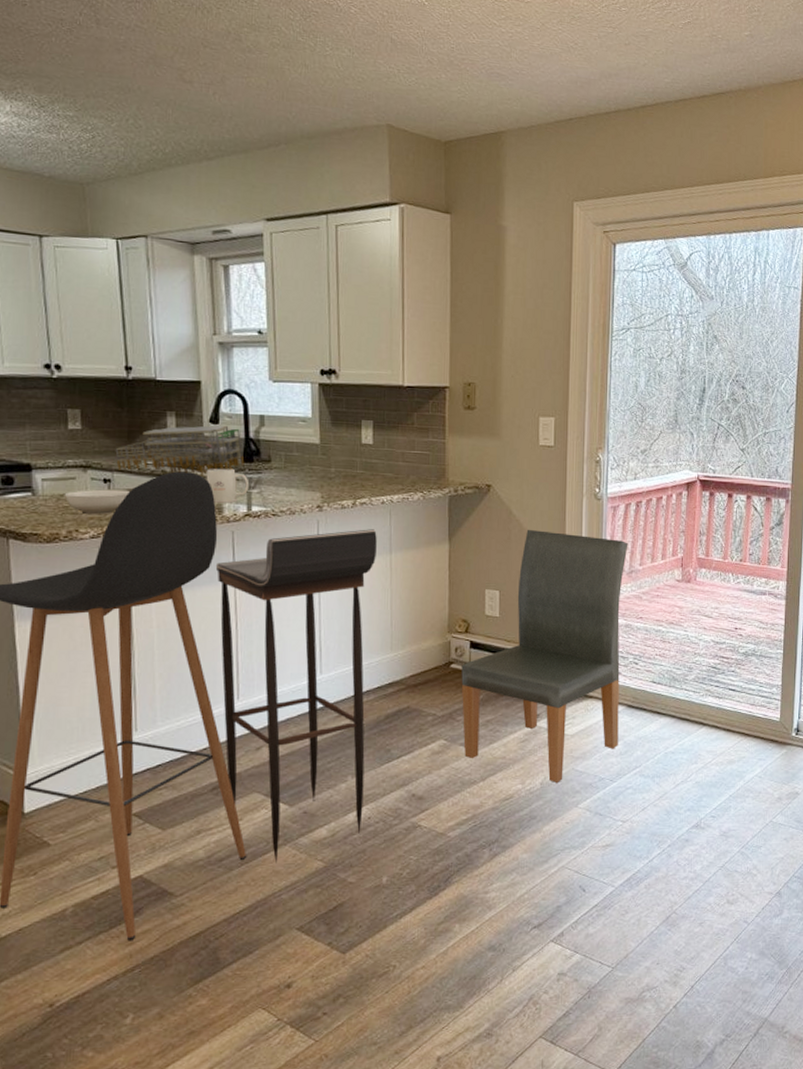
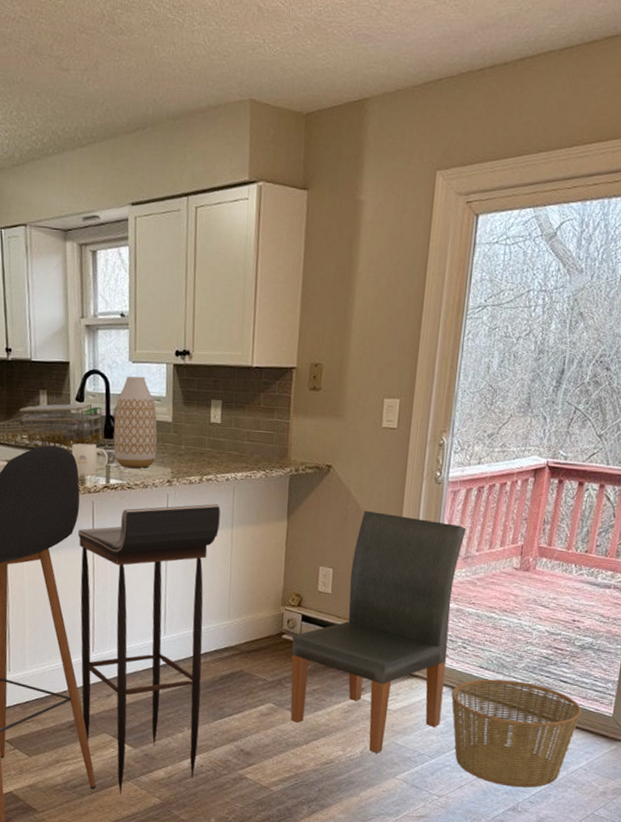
vase: none [254,396,305,494] -> present [113,376,158,469]
basket: none [627,693,751,802] -> present [451,679,582,788]

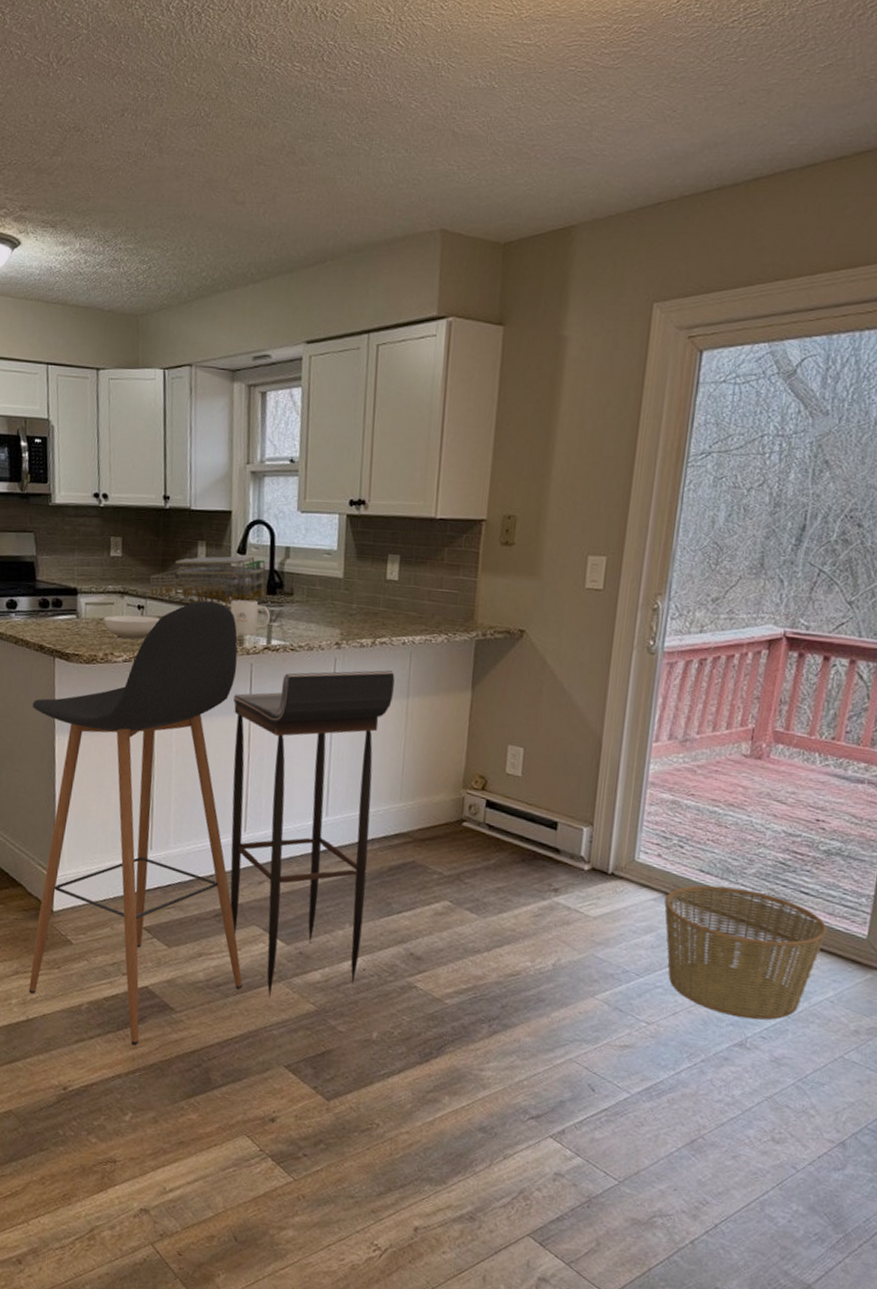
vase: present [113,376,158,469] -> none [276,527,327,629]
dining chair: present [290,510,466,753] -> none [470,682,685,967]

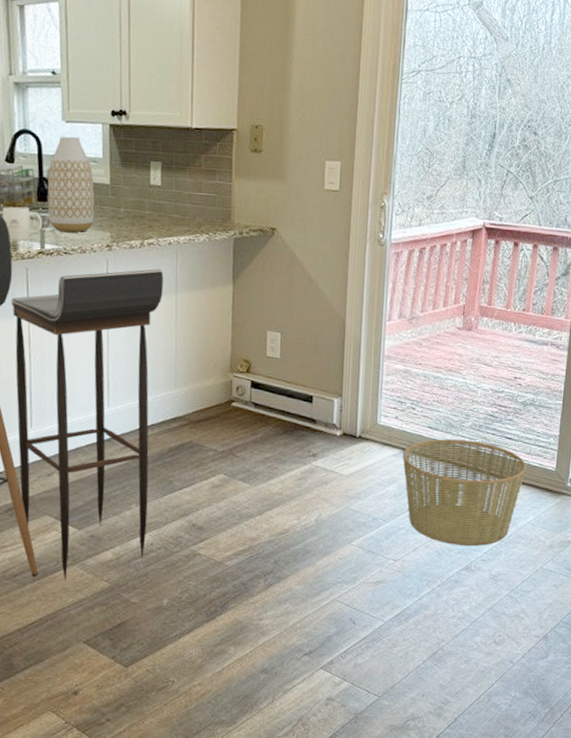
vase: none [276,527,327,629] -> present [47,136,95,233]

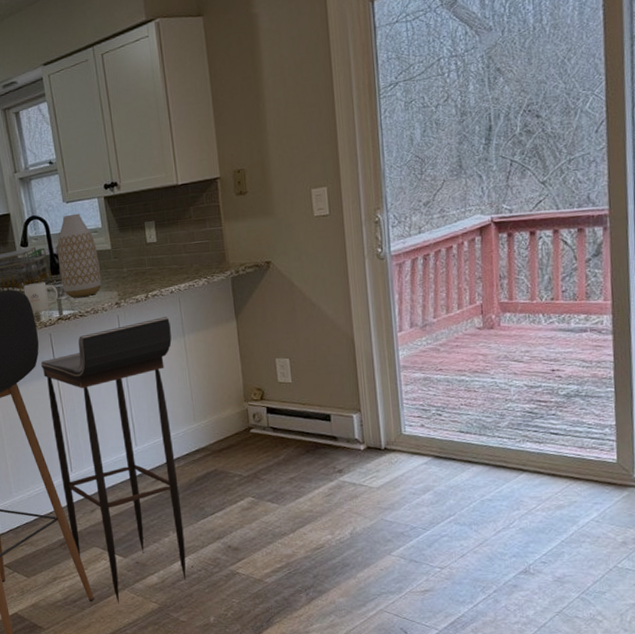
basket: present [403,439,527,546] -> none [435,440,581,549]

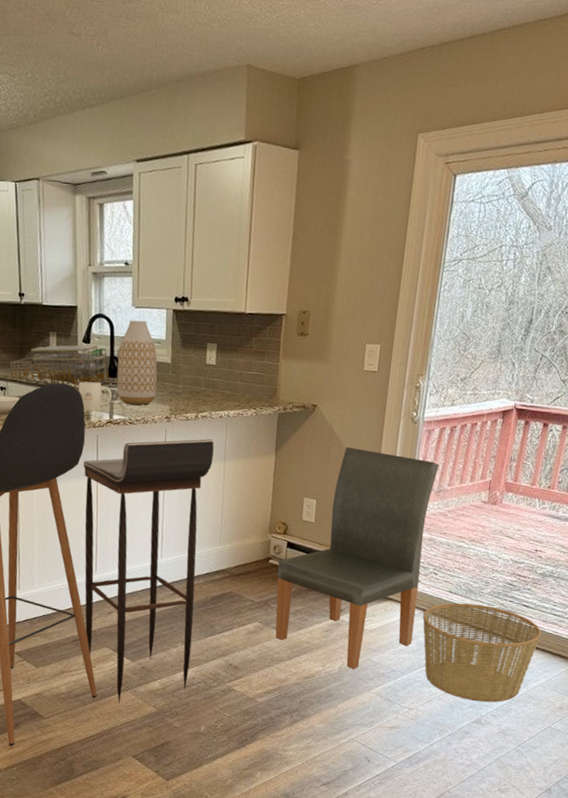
dining chair: none [261,295,428,532] -> present [275,446,439,669]
basket: none [435,440,581,549] -> present [423,602,542,702]

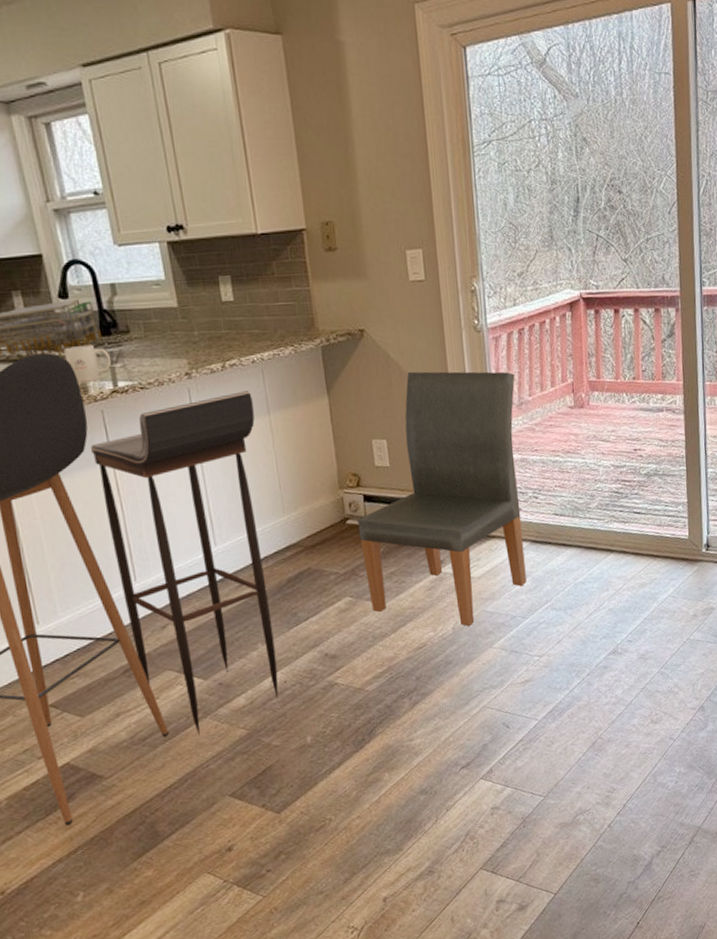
vase: present [117,320,158,405] -> none [108,260,168,366]
basket: present [423,602,542,702] -> none [532,521,660,631]

